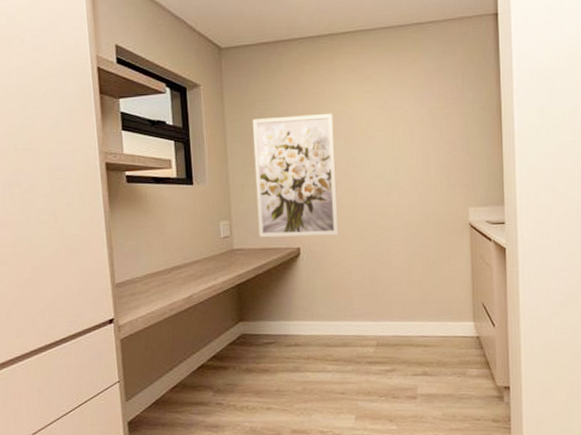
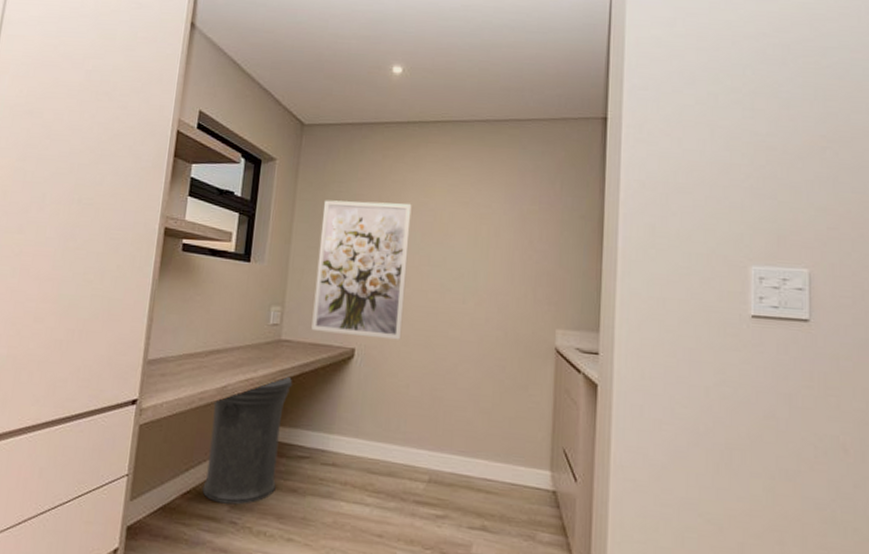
trash can: none [183,278,251,391] -> present [202,374,293,505]

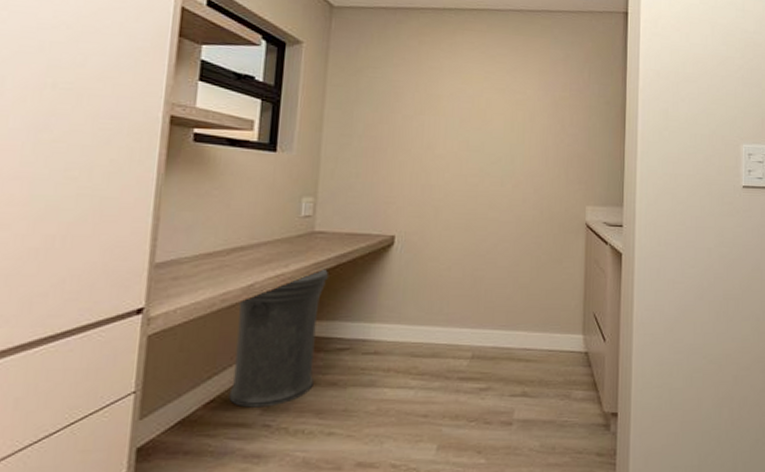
wall art: present [311,200,412,340] -> none [348,86,450,225]

